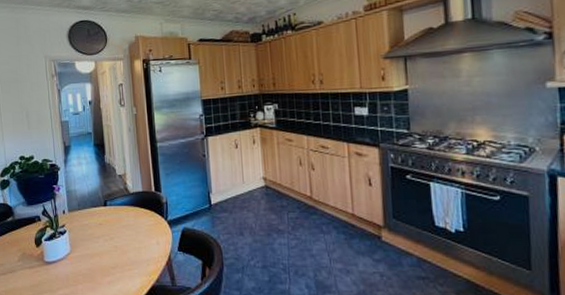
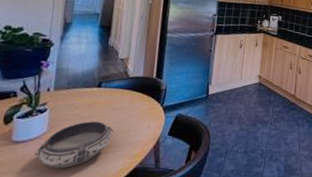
bowl: none [64,240,127,287] -> present [34,121,114,169]

